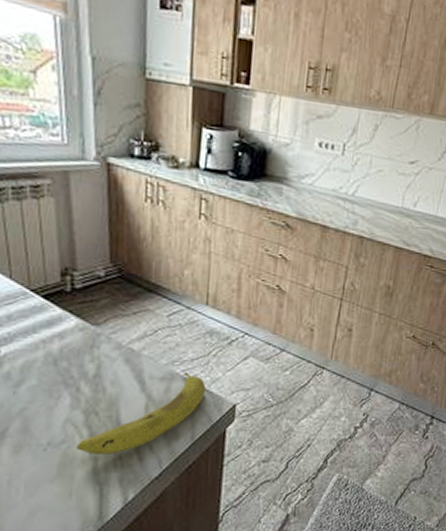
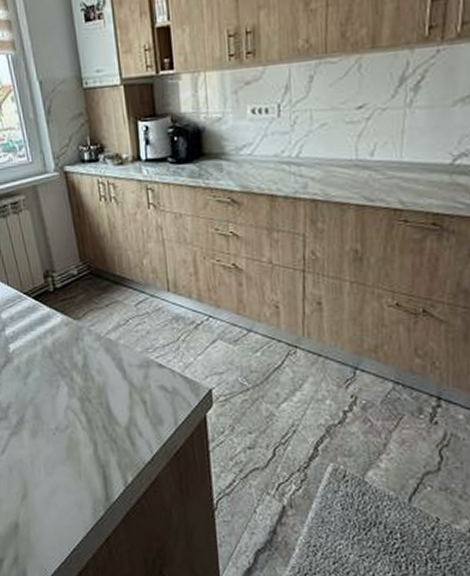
fruit: present [76,372,206,456] -> none [78,359,181,440]

